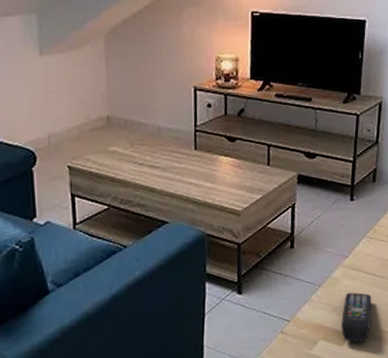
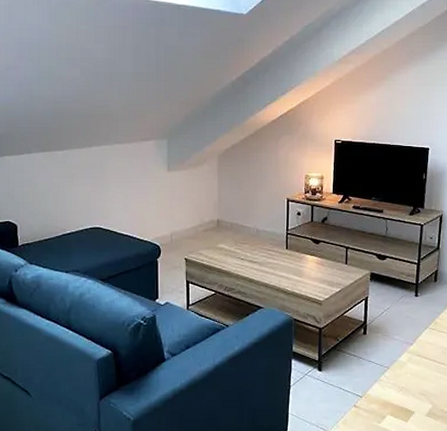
remote control: present [341,292,372,343] -> none [407,375,433,420]

